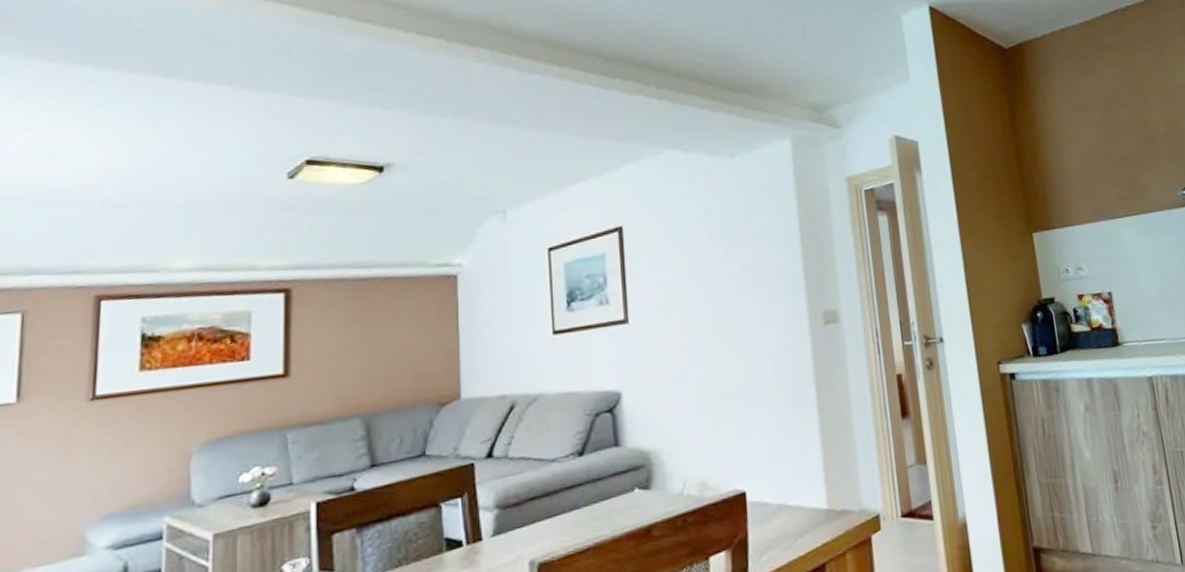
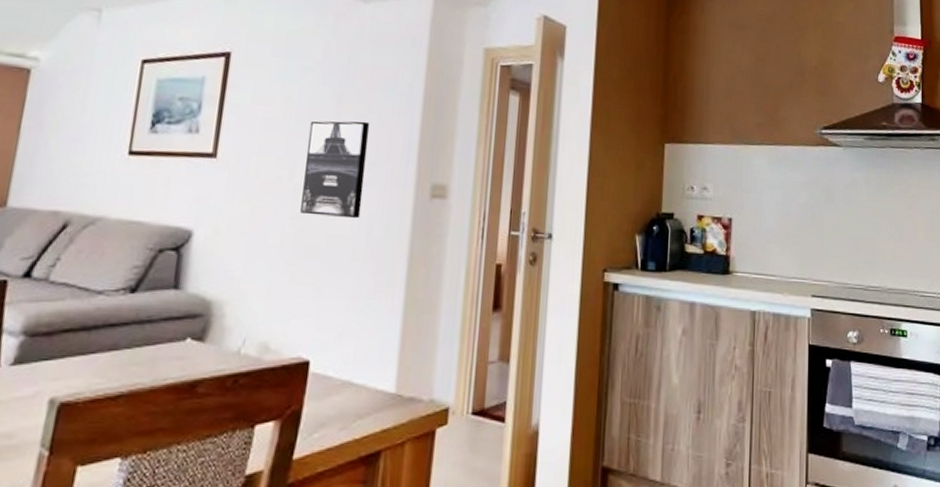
wall art: none [703,265,765,360] -> present [300,121,370,219]

